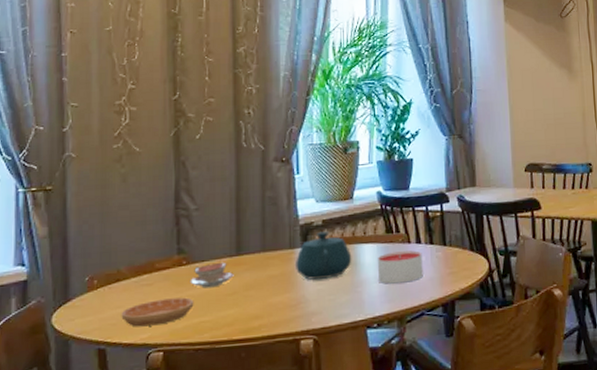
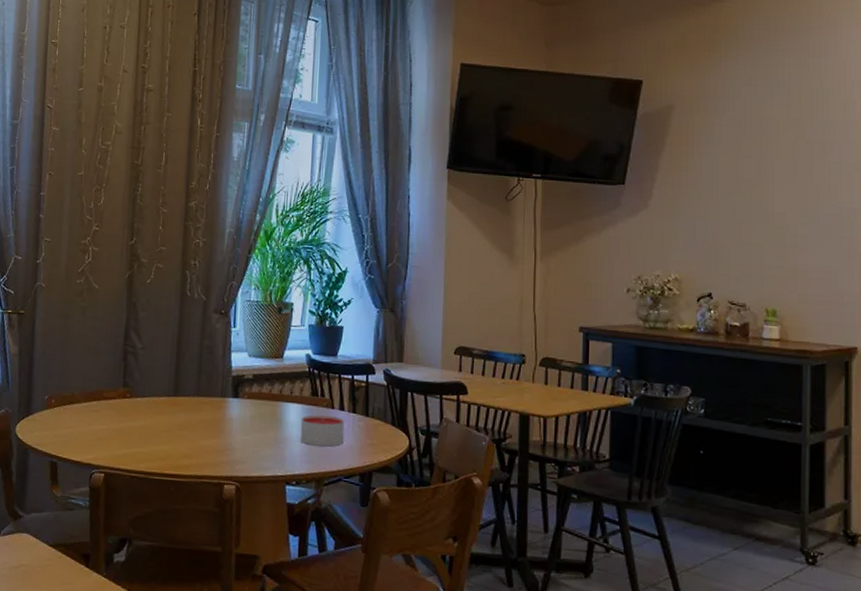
saucer: present [121,297,194,327] -> none [72,425,134,449]
teacup: present [190,263,234,289] -> none [131,400,170,423]
teapot: present [294,231,352,280] -> none [224,385,278,431]

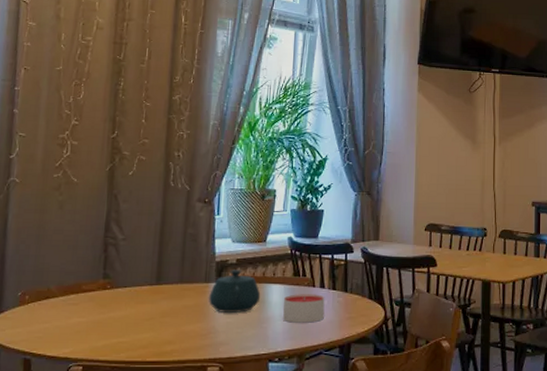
teapot: none [224,385,278,431] -> present [208,270,261,313]

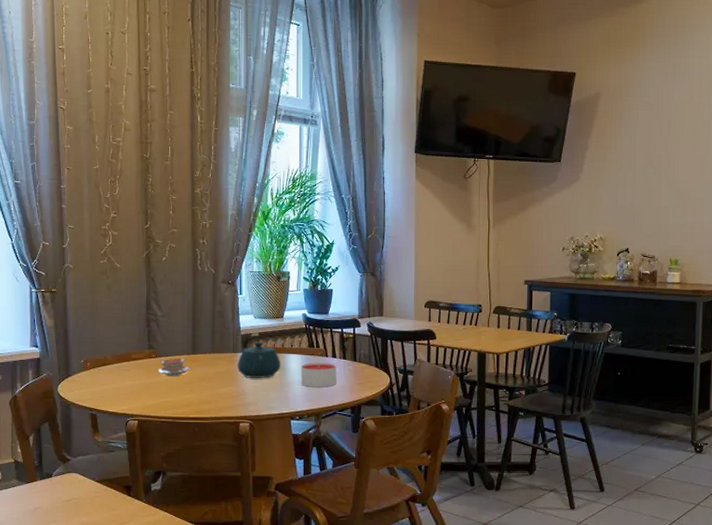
teacup: none [112,290,152,312] -> present [157,359,190,377]

